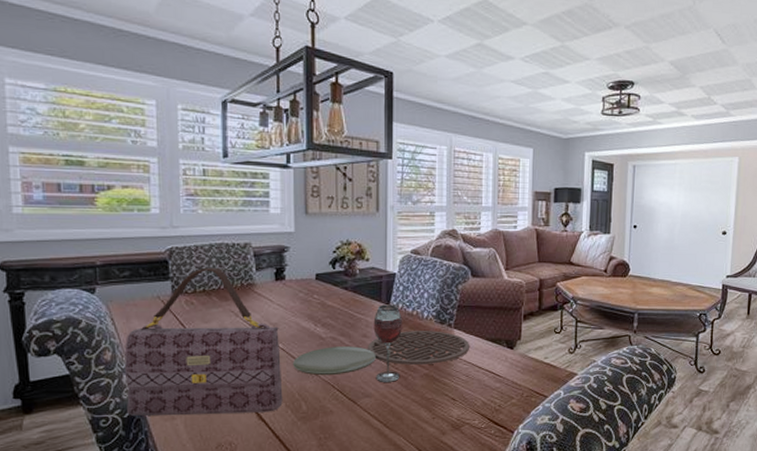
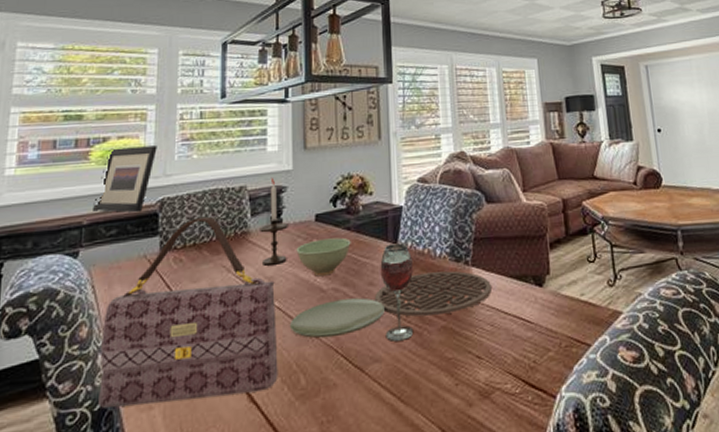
picture frame: none [104,197,163,258] -> present [93,145,157,213]
candlestick: none [264,237,291,314] -> present [260,177,288,266]
bowl: none [298,295,348,326] -> present [296,237,351,277]

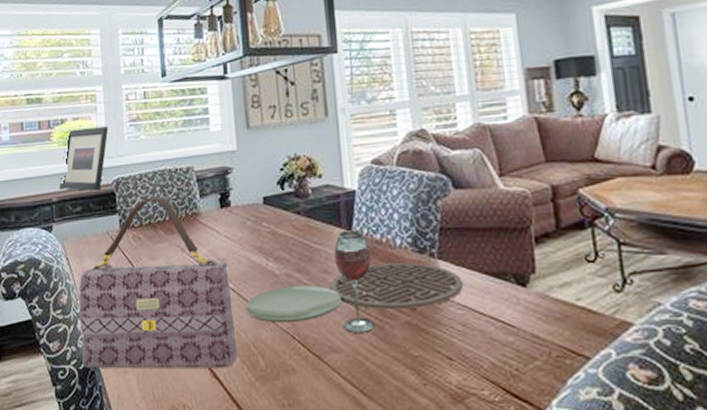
candlestick: present [260,177,288,266] -> none [209,158,238,247]
bowl: present [296,237,351,277] -> none [246,222,302,261]

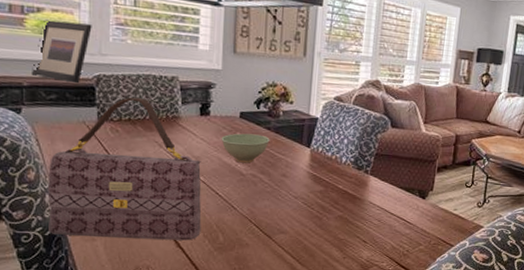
plate: present [244,285,342,323] -> none [212,183,293,211]
bowl: none [246,222,302,261] -> present [221,133,270,164]
placemat: present [330,263,463,310] -> none [286,174,384,208]
wineglass: present [334,230,375,333] -> none [292,147,321,221]

